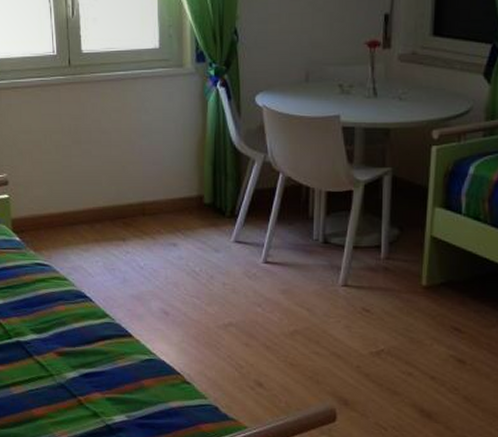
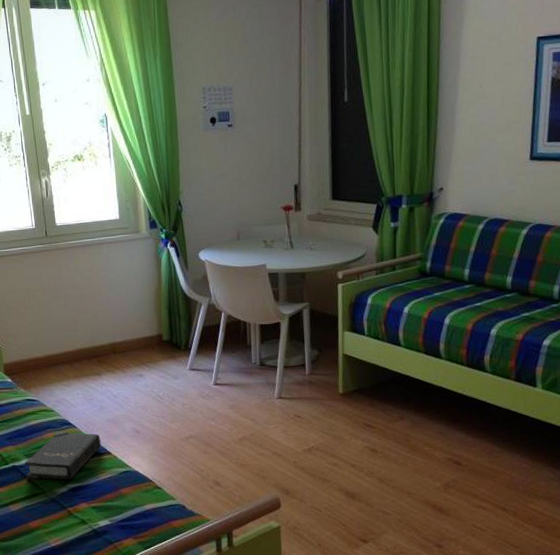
hardback book: none [31,305,122,365] -> present [25,431,101,481]

